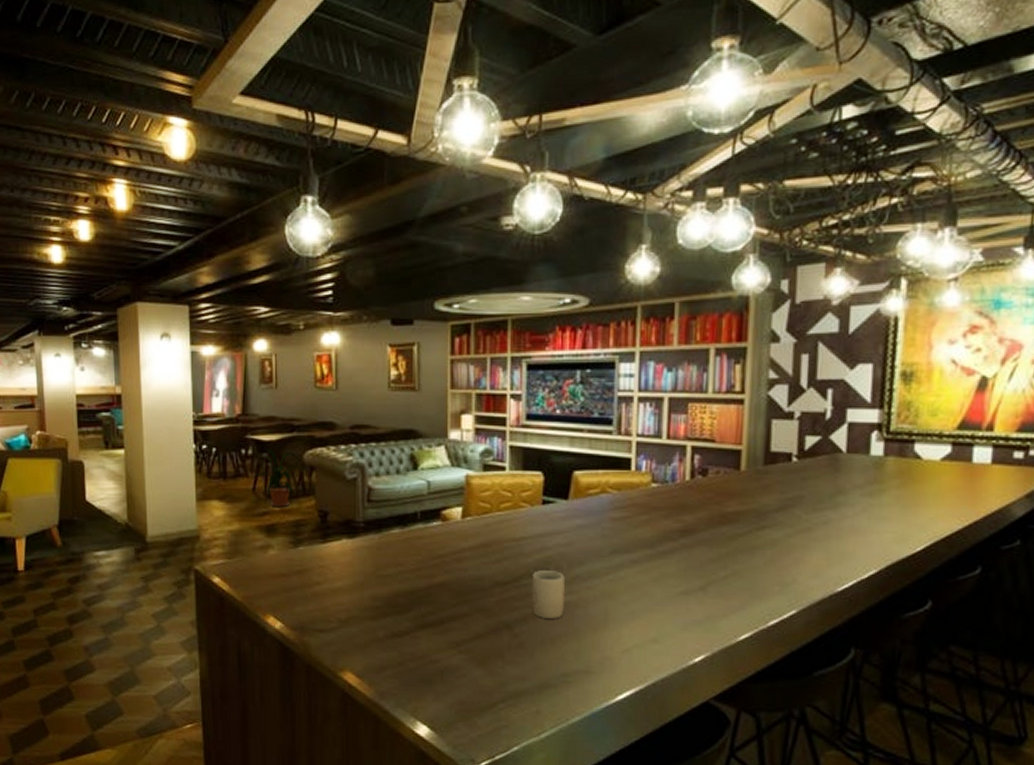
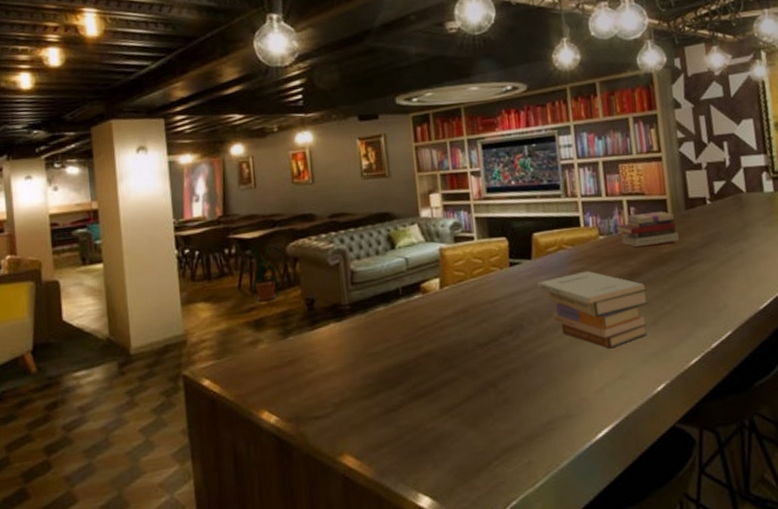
mug: present [531,570,566,619] -> none [508,325,541,372]
books: none [570,520,700,609] -> present [537,270,649,349]
books: none [674,463,749,503] -> present [617,211,679,248]

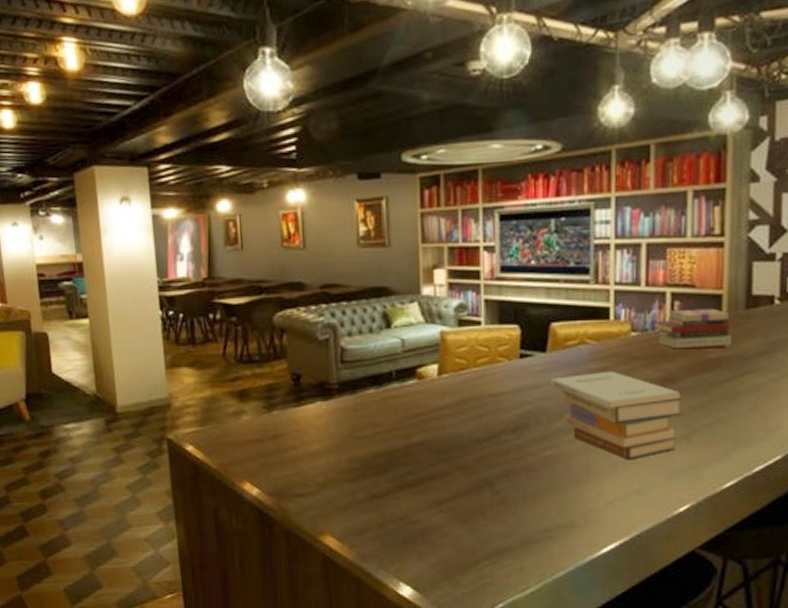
house plant: present [234,246,285,302] -> none [218,313,272,373]

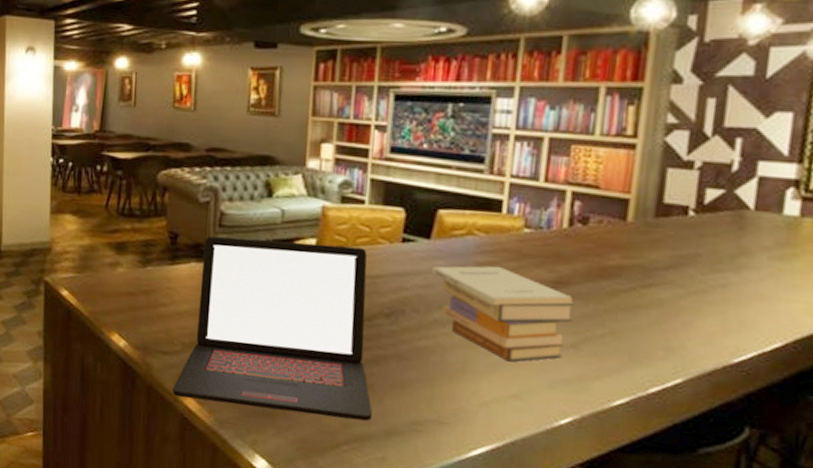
laptop: none [312,368,508,537] -> present [173,236,373,421]
books: present [654,308,731,349] -> none [550,210,636,257]

